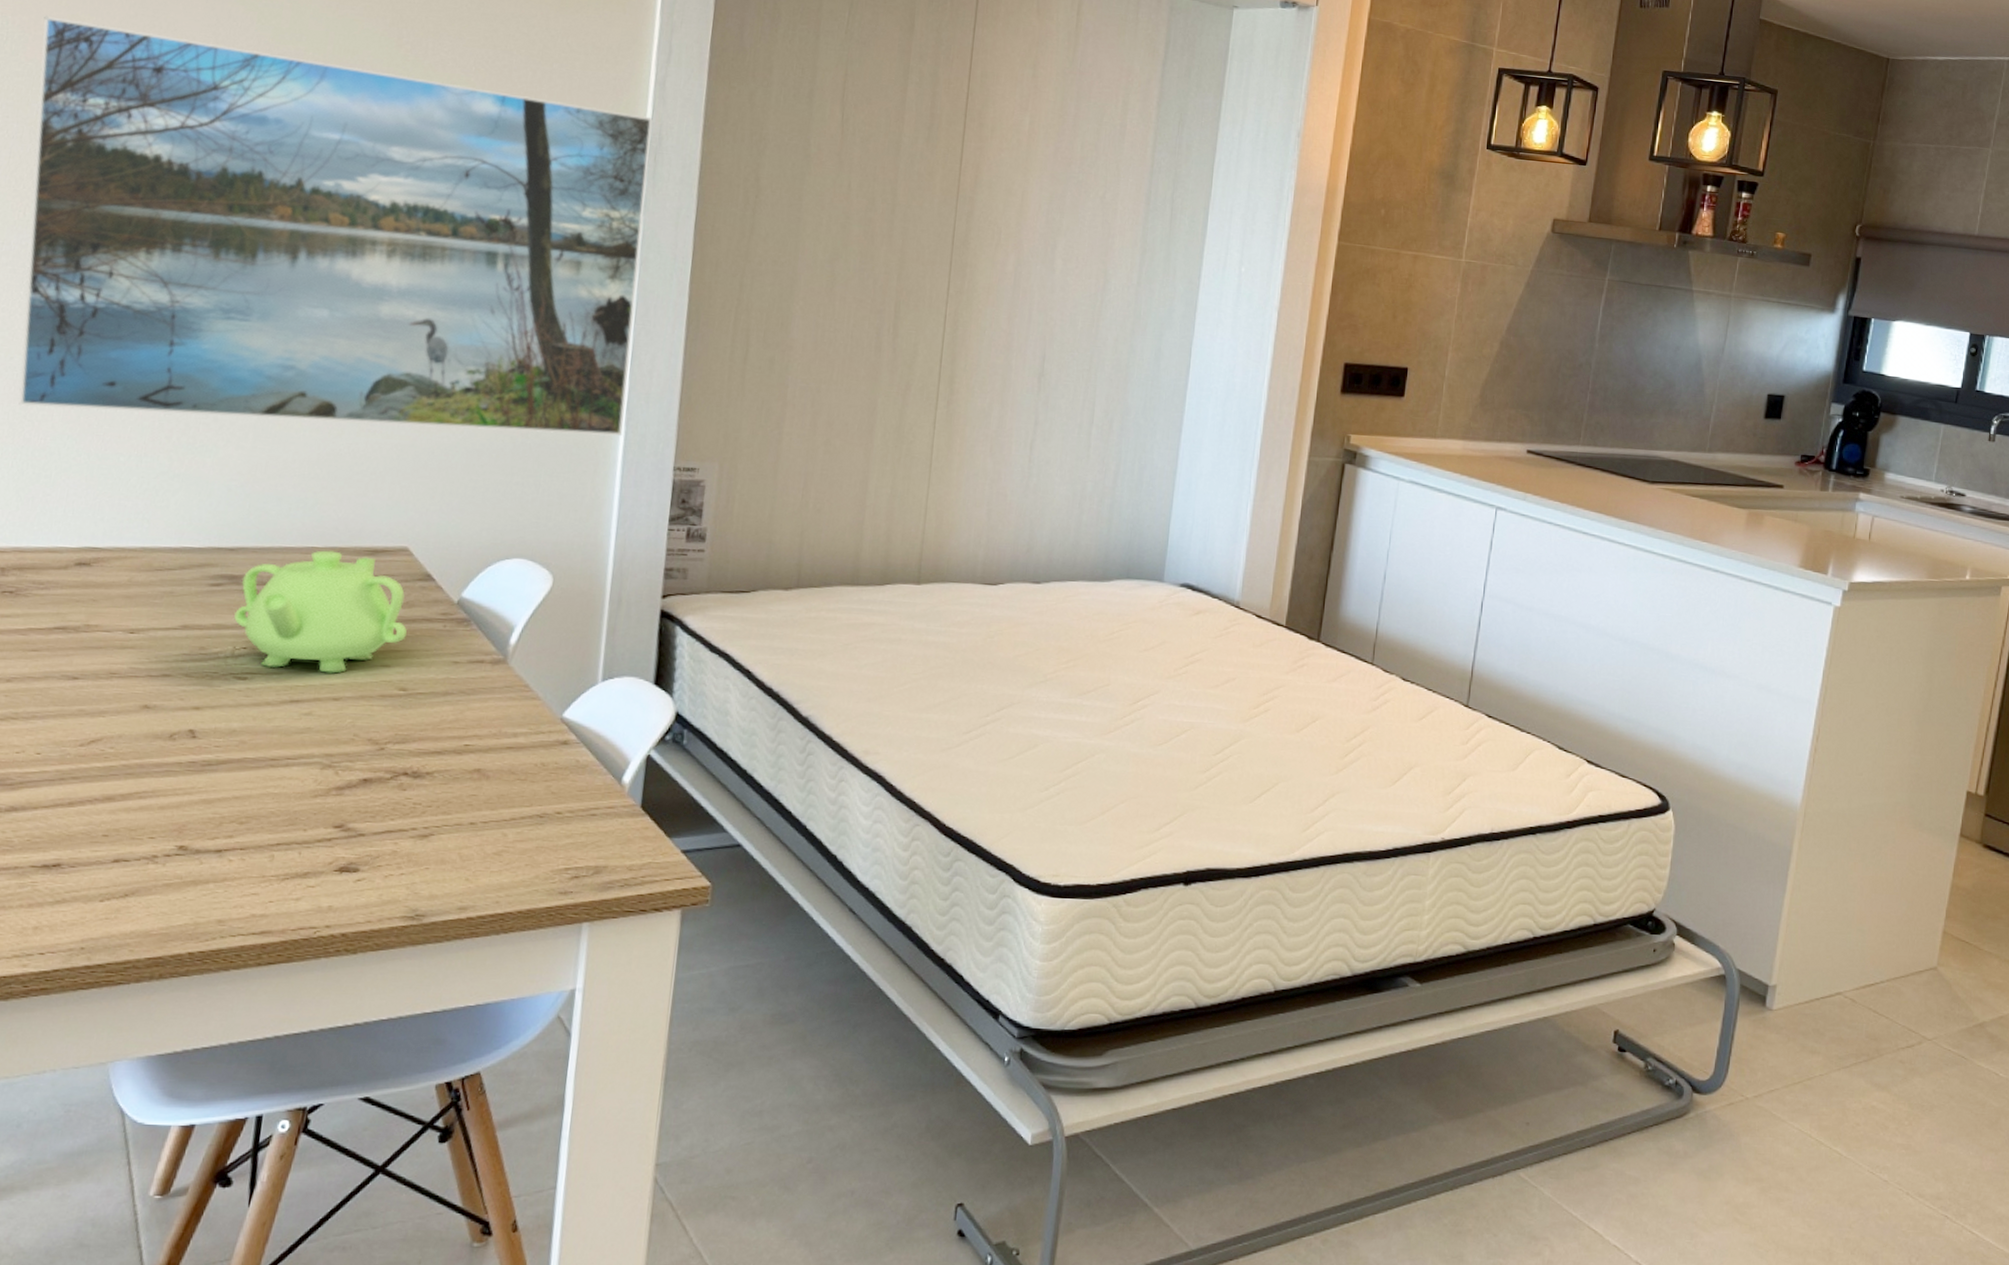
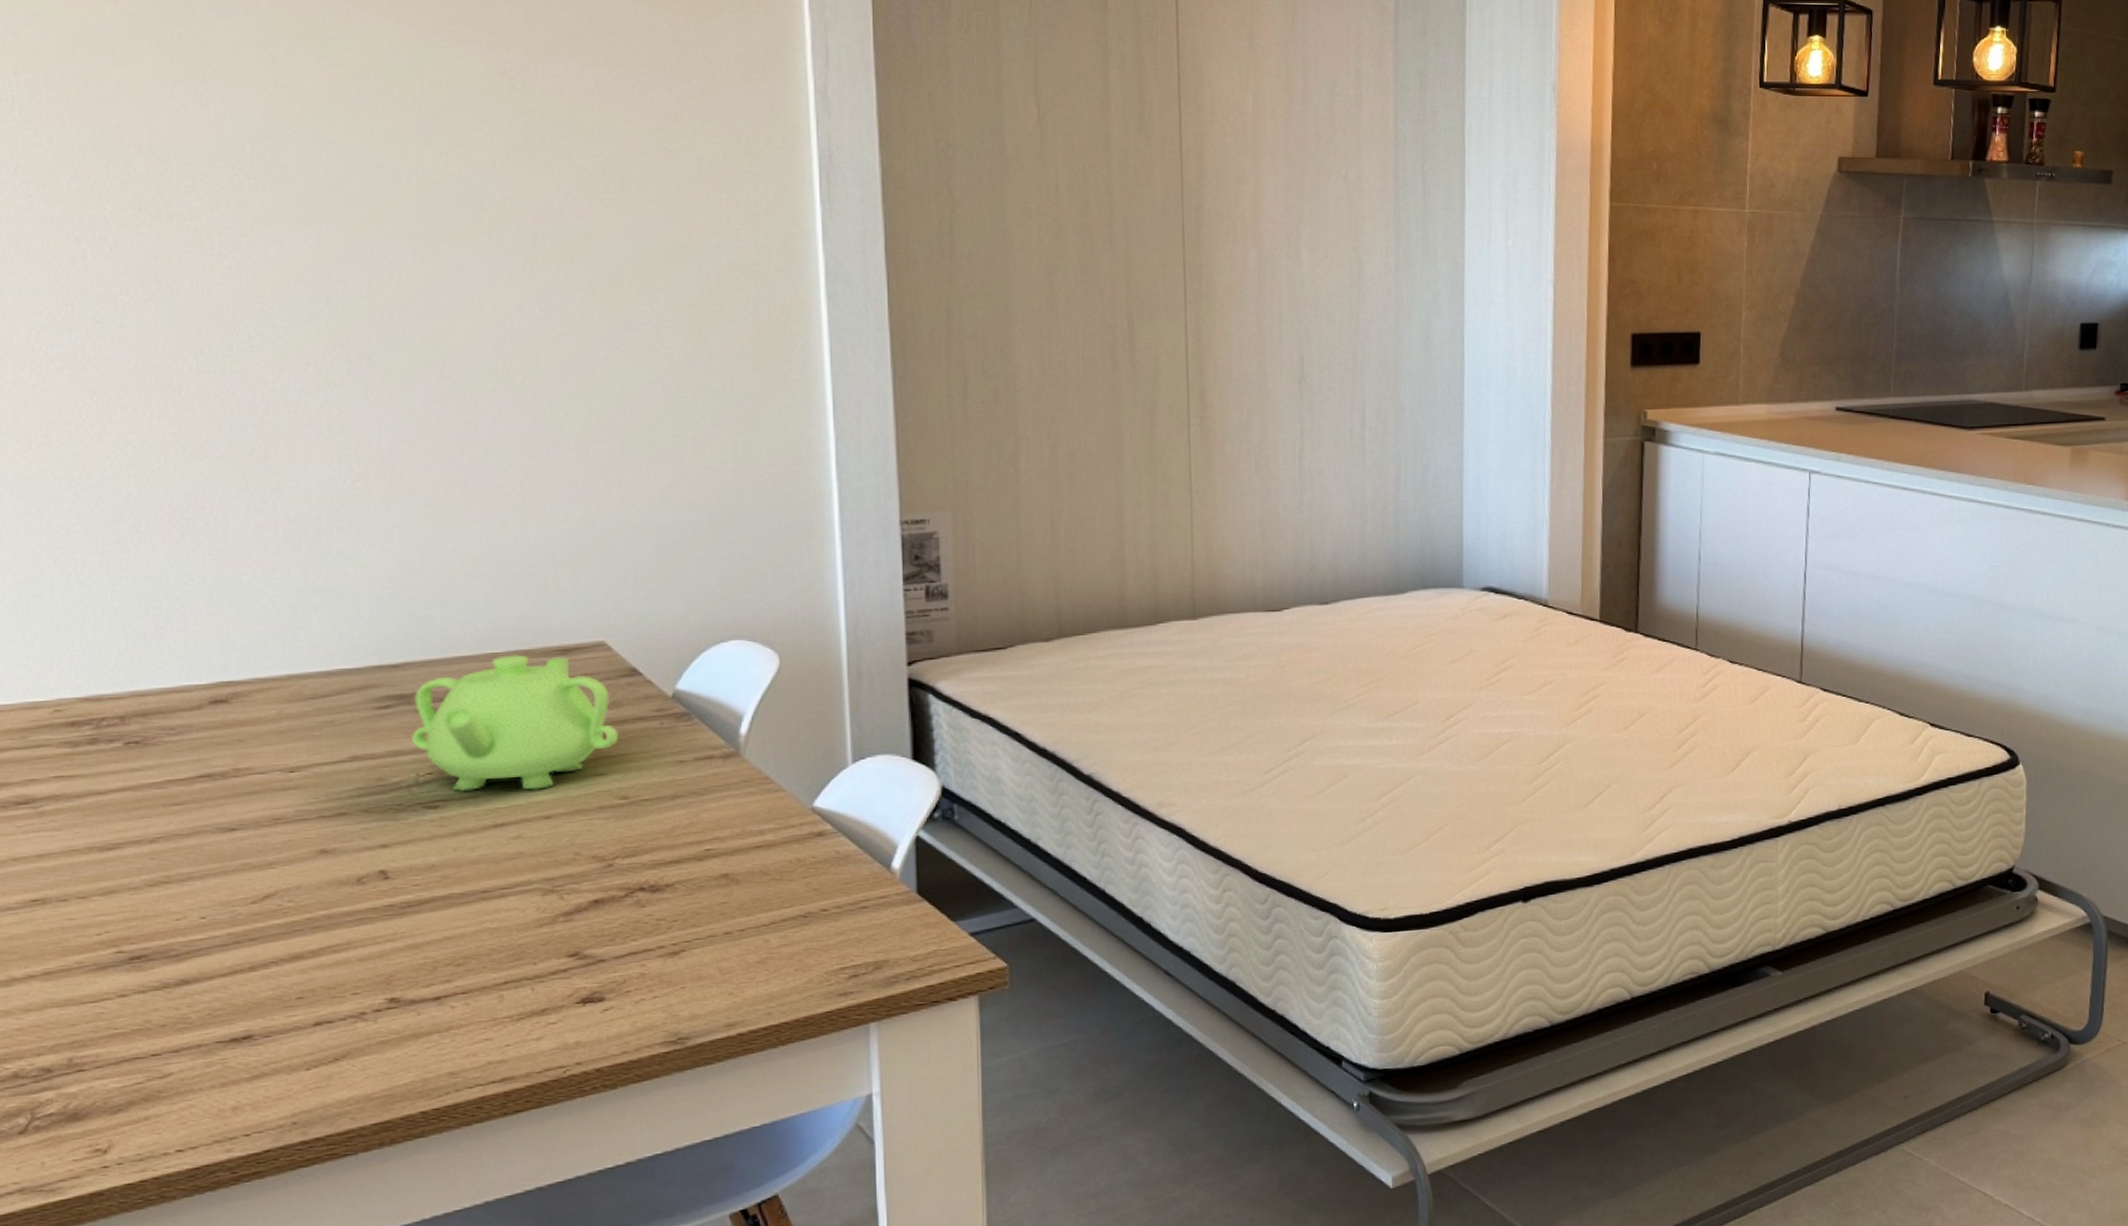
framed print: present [18,16,654,437] -> none [56,72,836,530]

